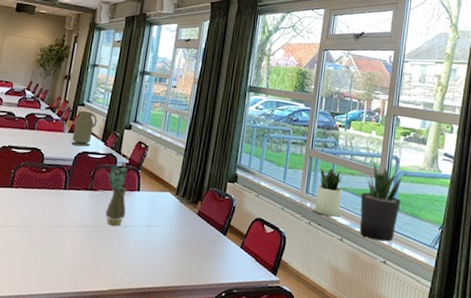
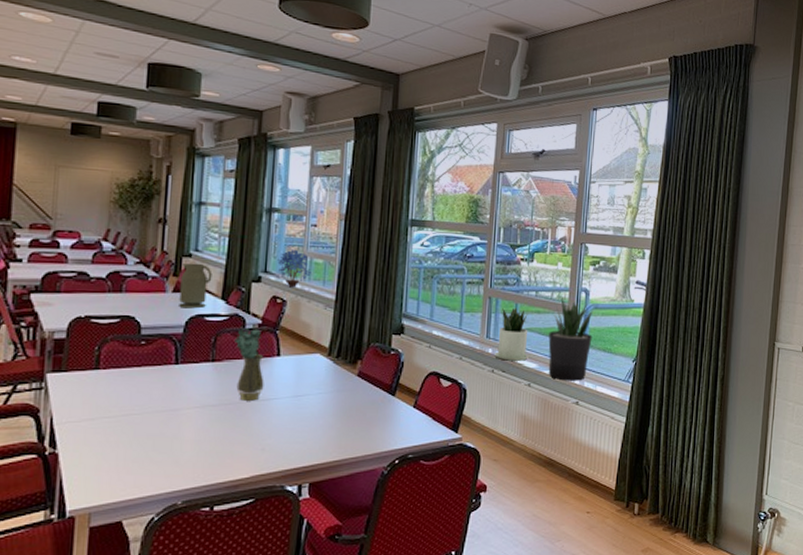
potted flower: none [142,104,169,136] -> present [275,249,311,288]

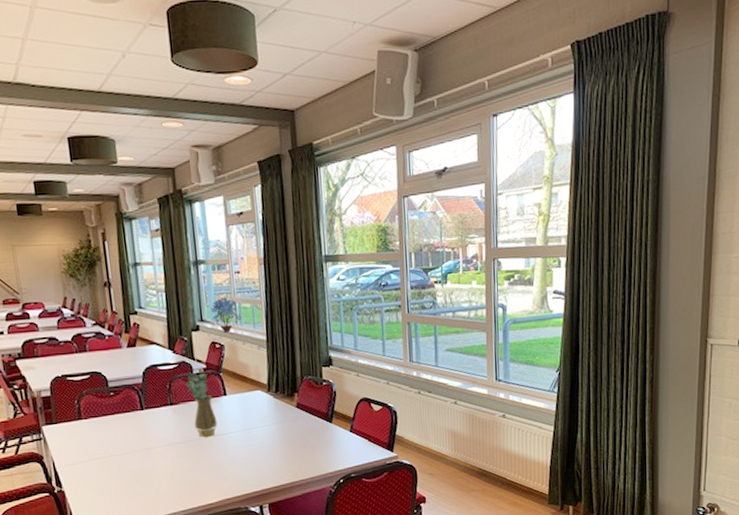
water jug: present [179,263,213,309] -> none [130,319,158,361]
planter: present [495,307,528,361] -> none [419,330,452,382]
planter: present [548,296,594,381] -> none [469,314,513,396]

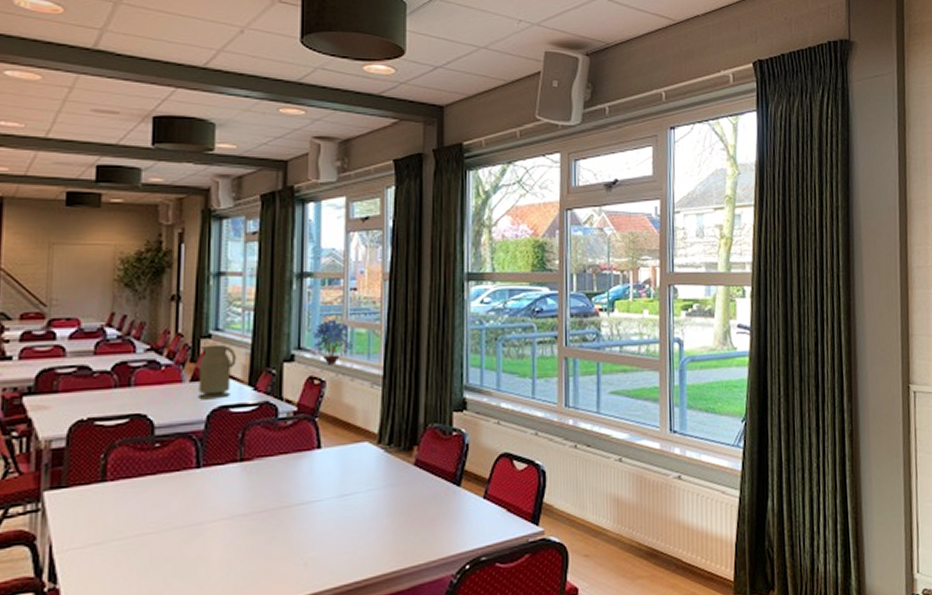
water jug: none [130,319,158,361] -> present [198,344,237,400]
vase: present [186,371,218,437] -> none [266,415,303,507]

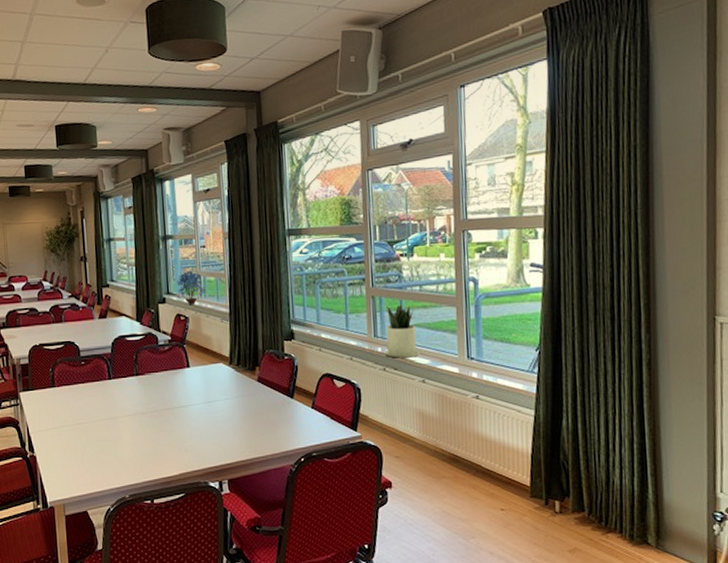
water jug: present [198,344,237,400] -> none [102,291,127,332]
planter: none [576,367,617,433] -> present [384,304,420,358]

